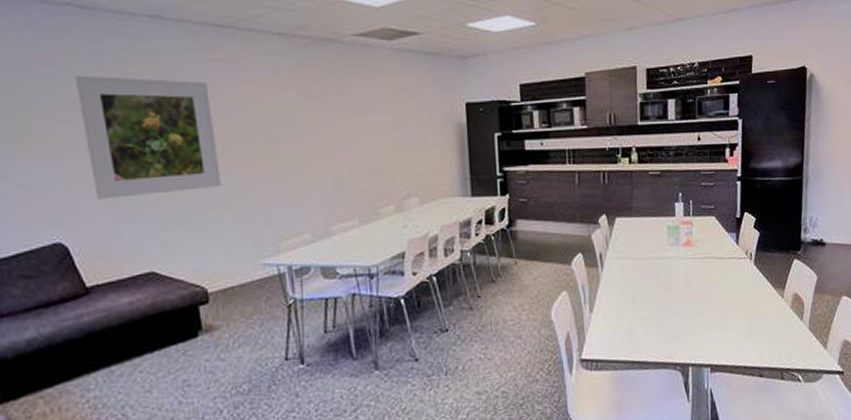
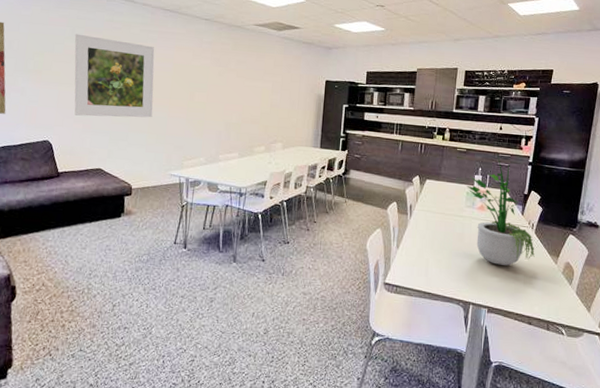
potted plant: none [666,169,757,311] -> present [467,152,535,266]

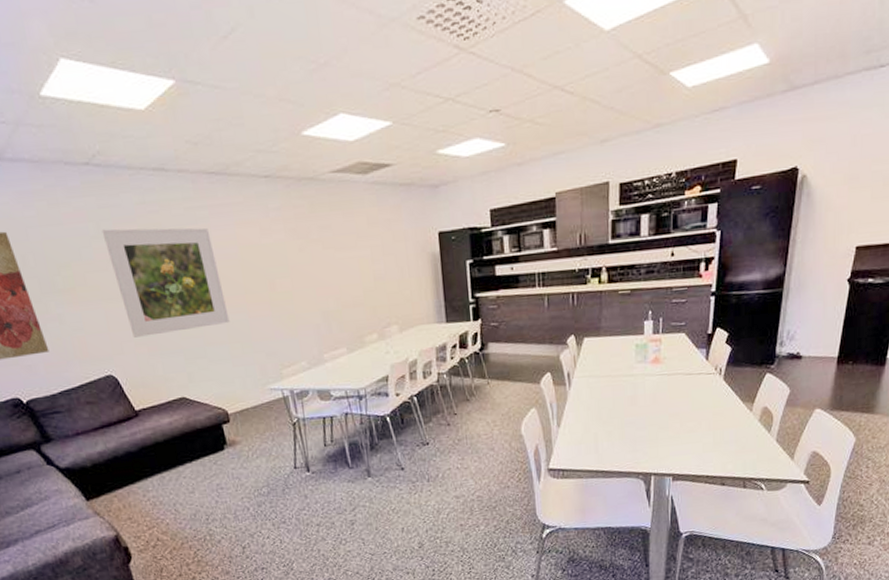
potted plant: present [467,152,535,266] -> none [635,286,725,425]

